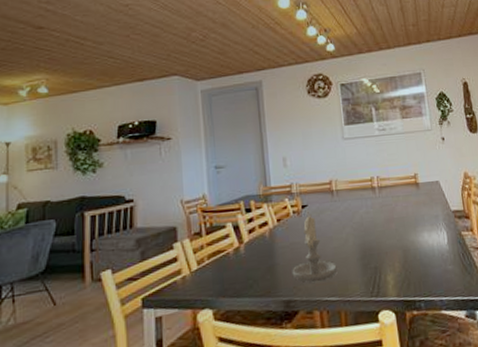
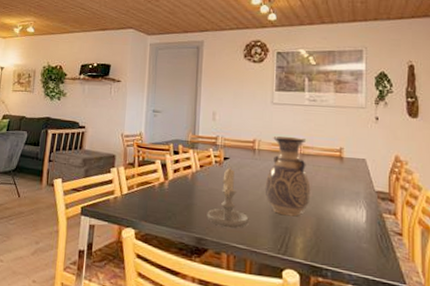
vase: none [347,170,395,255] -> present [264,136,311,217]

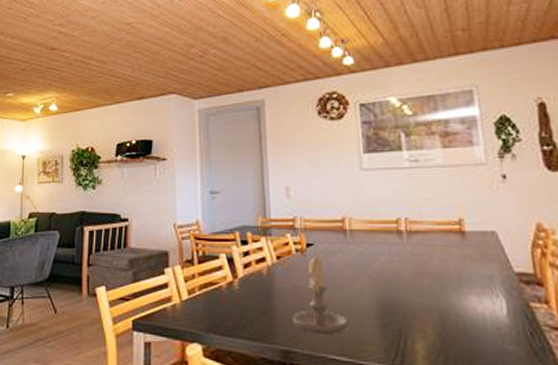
vase: present [264,136,311,217] -> none [363,209,428,315]

